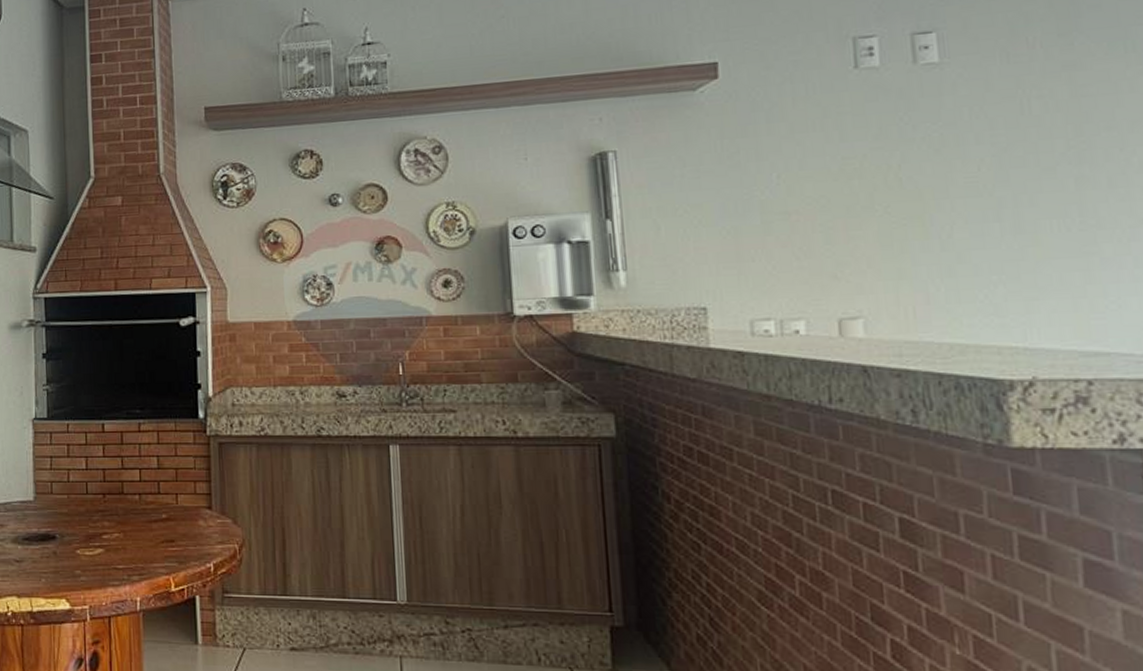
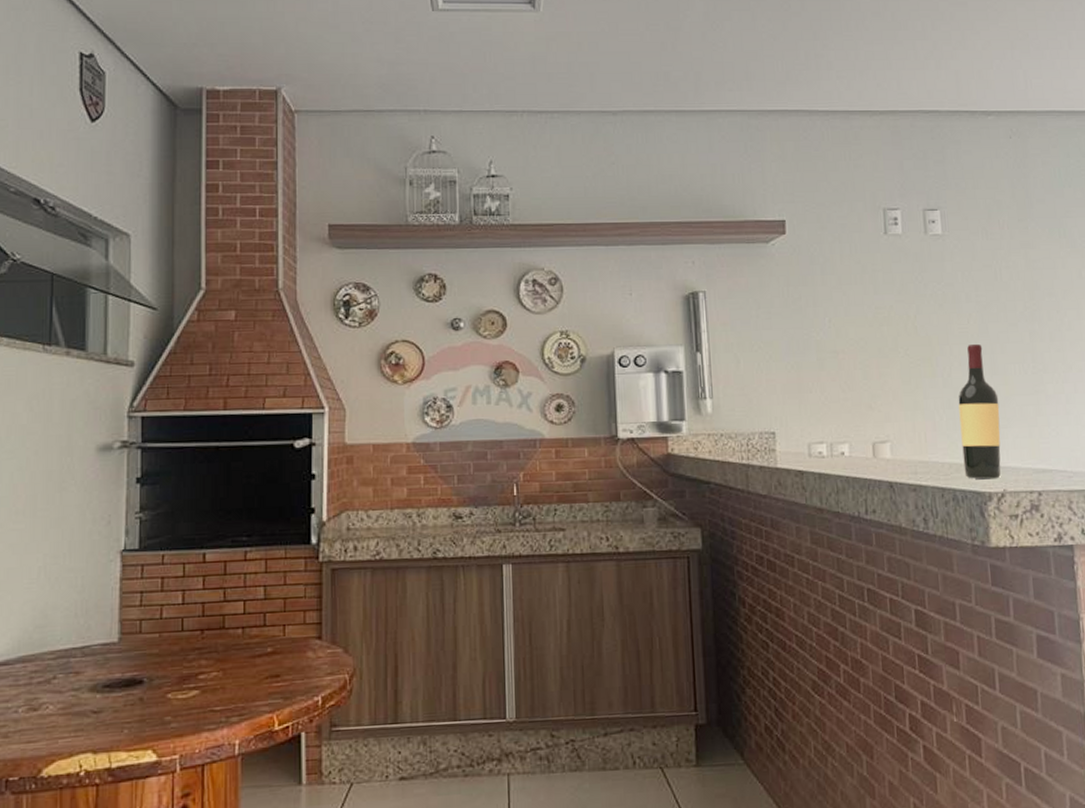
wine bottle: none [963,196,1029,364] -> present [958,344,1001,480]

